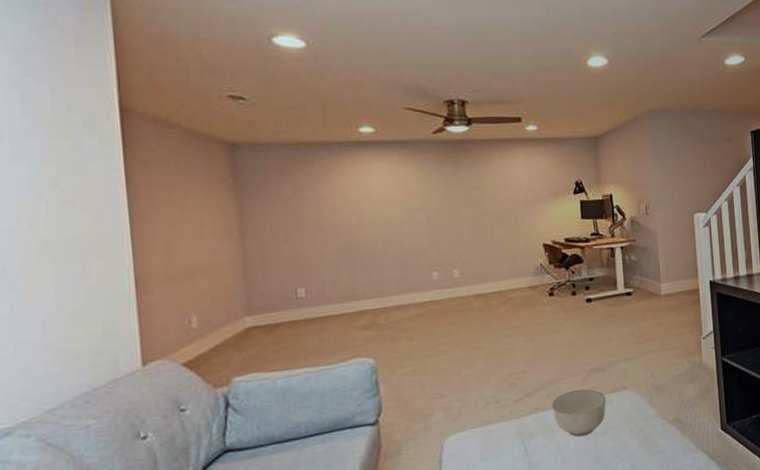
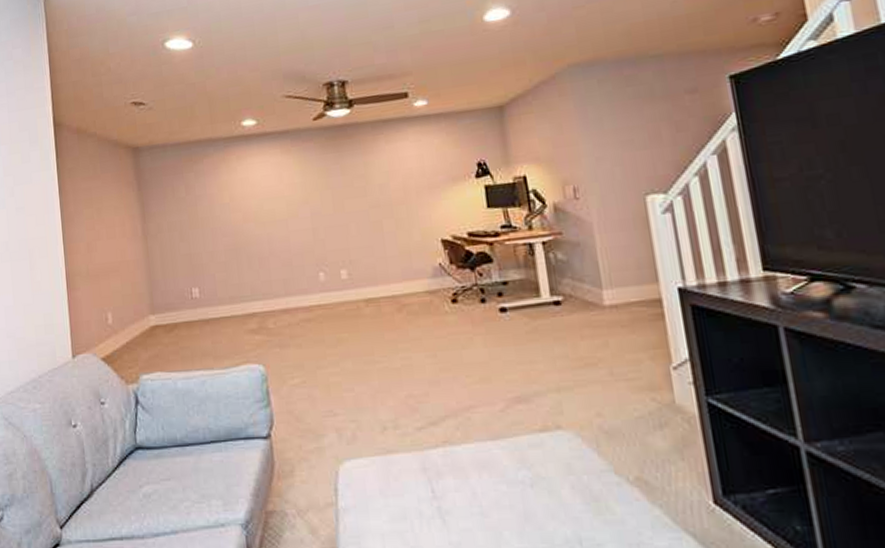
bowl: present [551,389,606,437] -> none [462,423,535,485]

